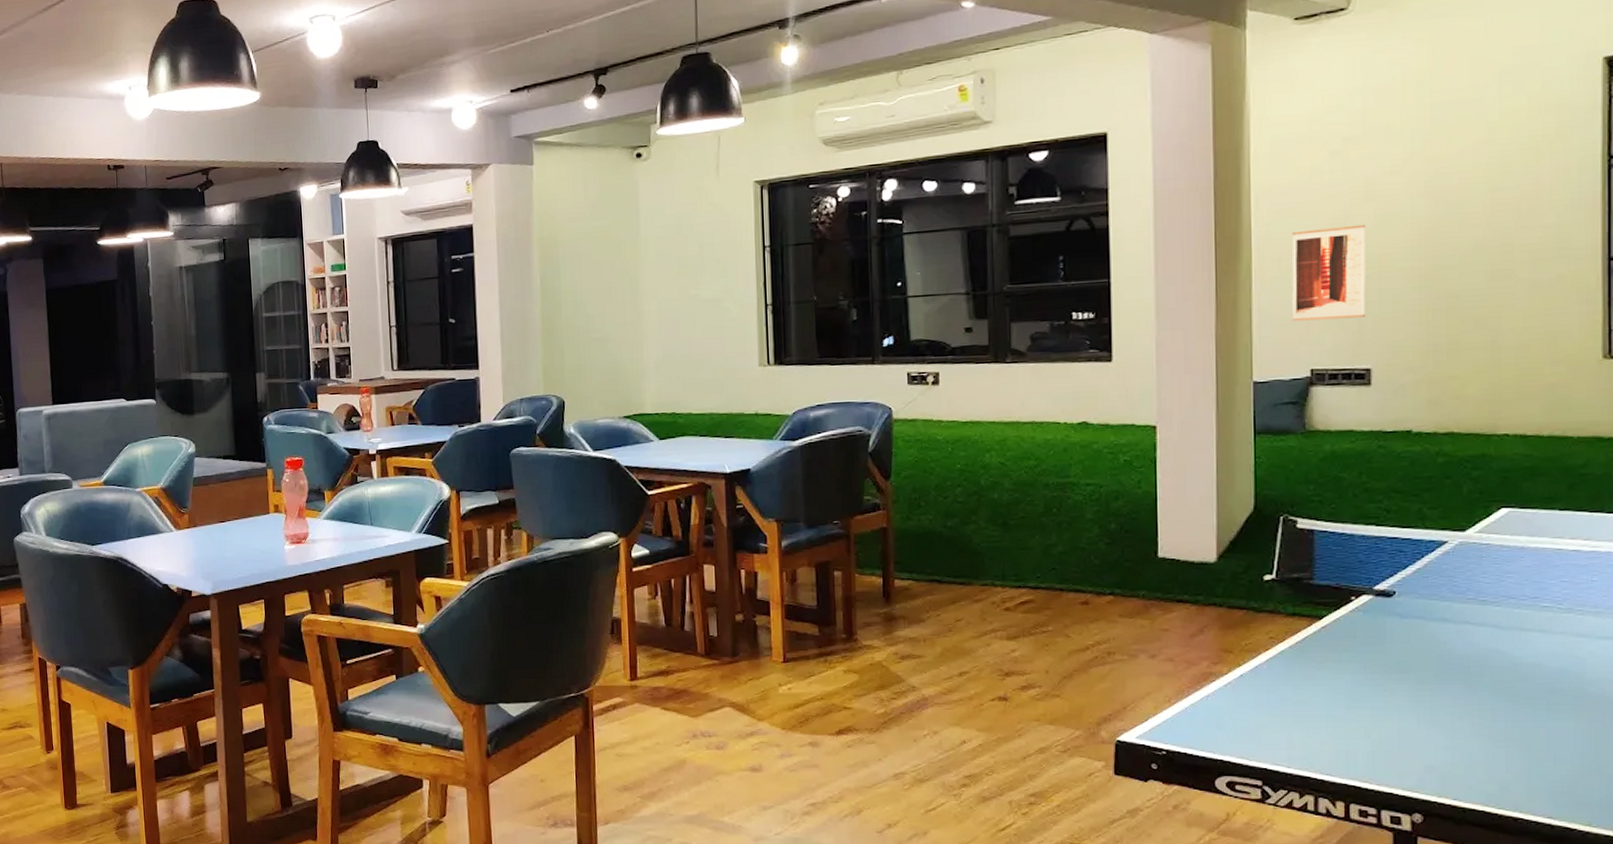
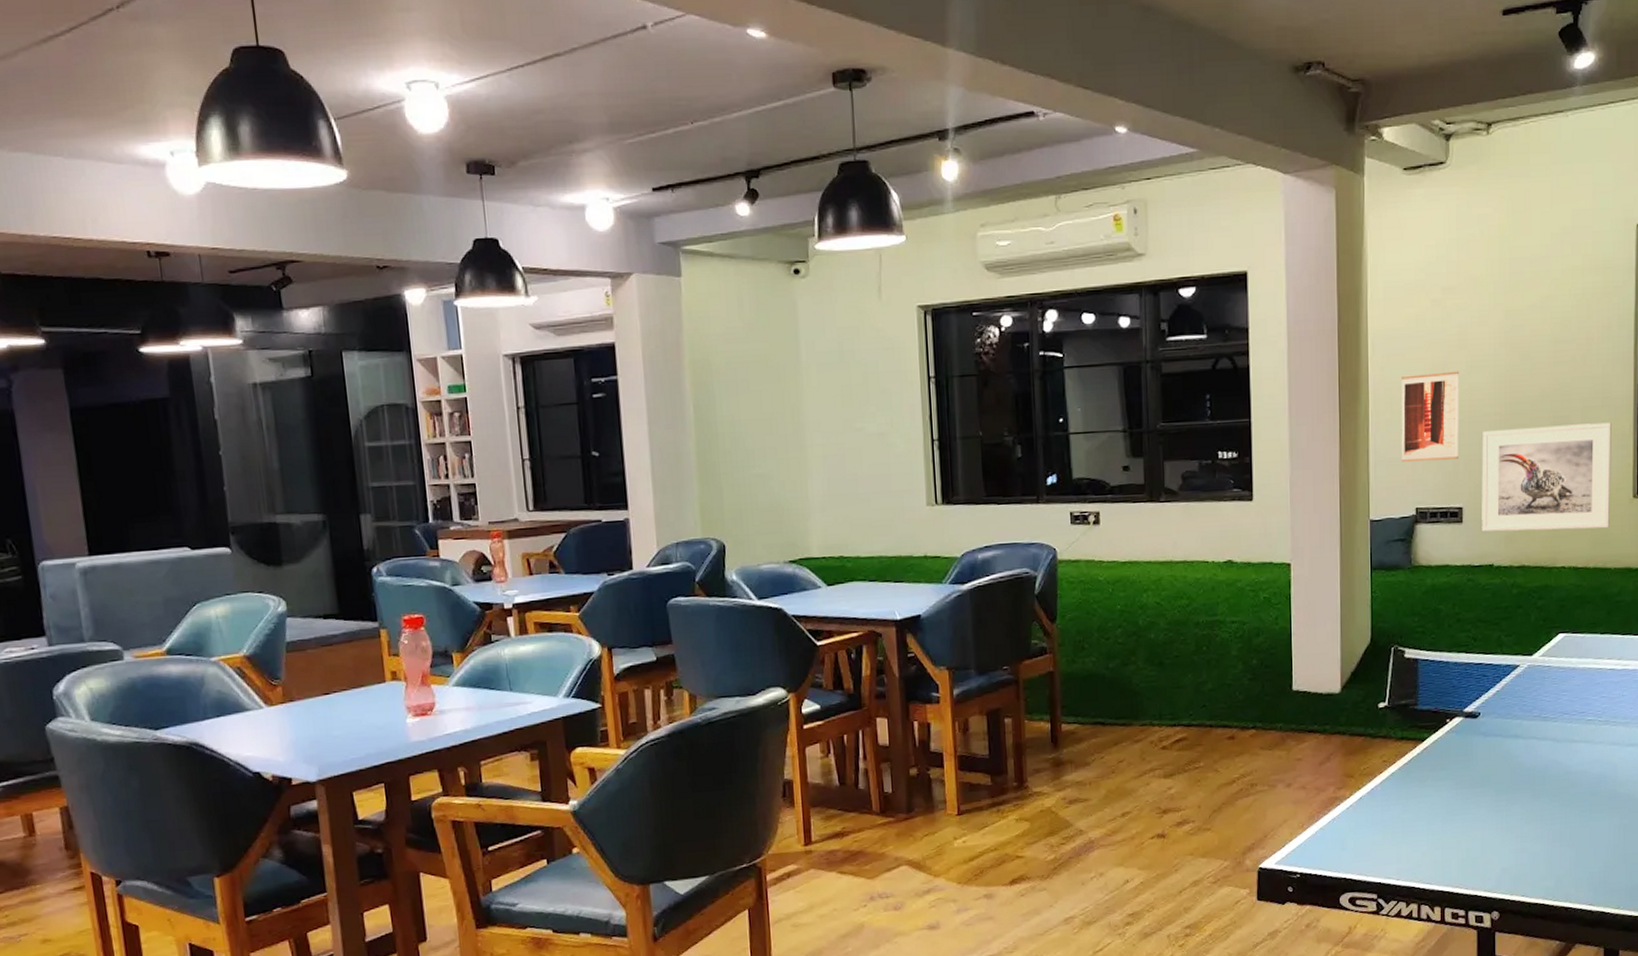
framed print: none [1395,275,1572,395] -> present [1481,422,1611,532]

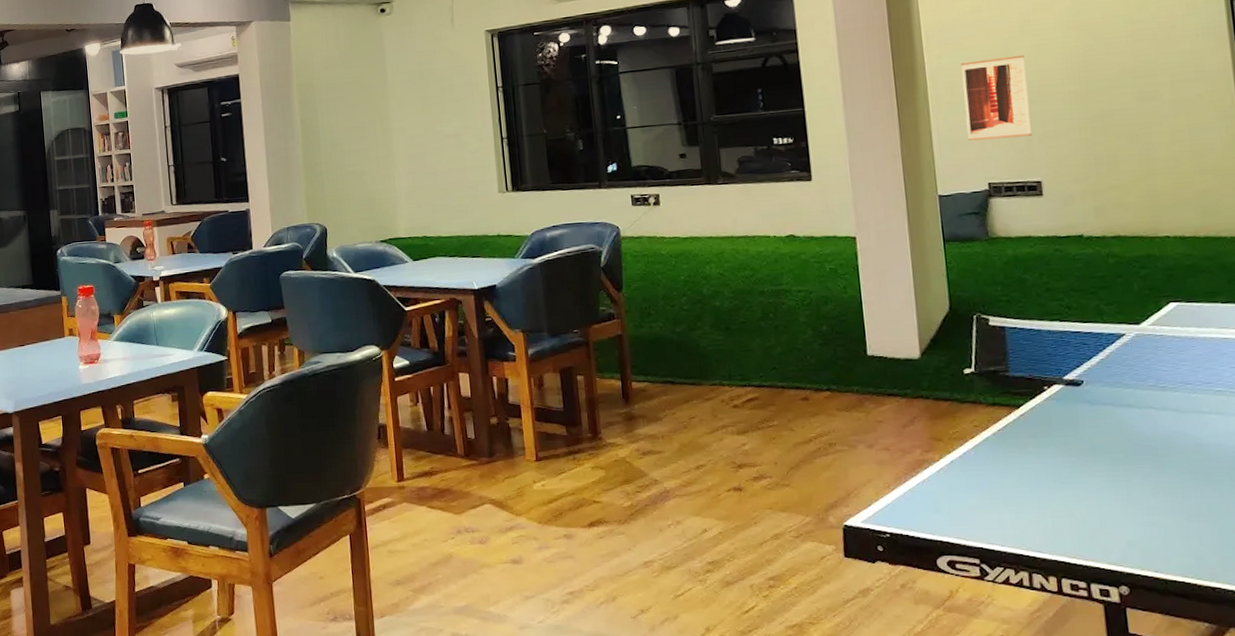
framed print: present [1481,422,1611,532] -> none [1057,94,1219,204]

